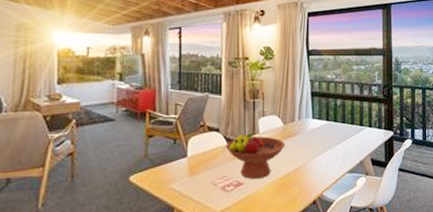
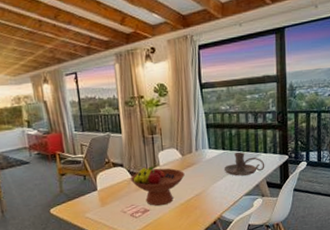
candle holder: none [327,124,370,151] -> present [223,151,265,176]

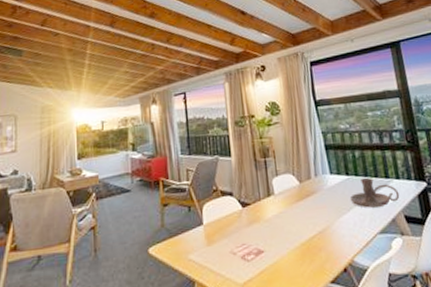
fruit bowl: present [130,166,185,206] -> none [241,195,304,246]

